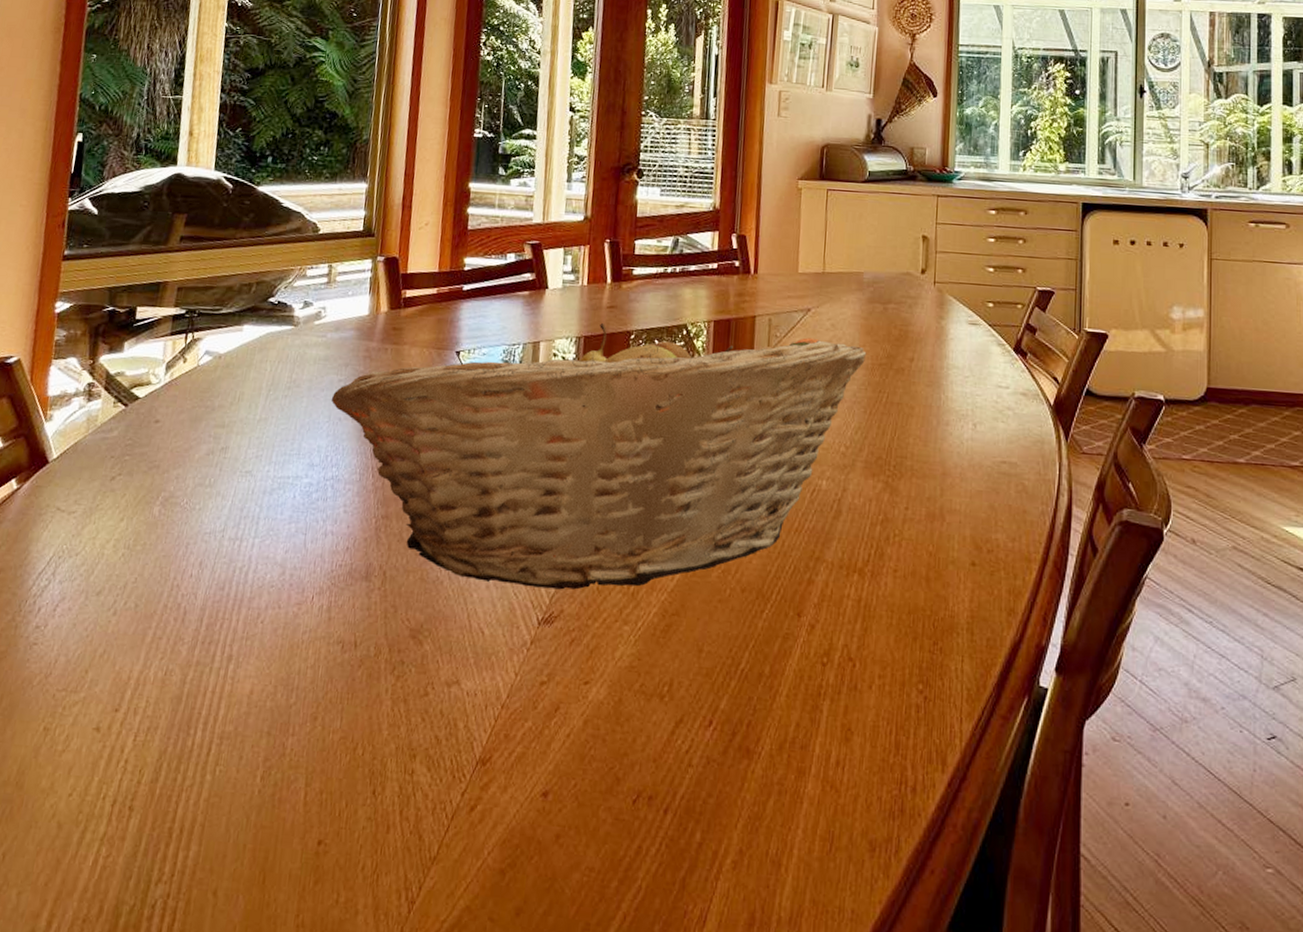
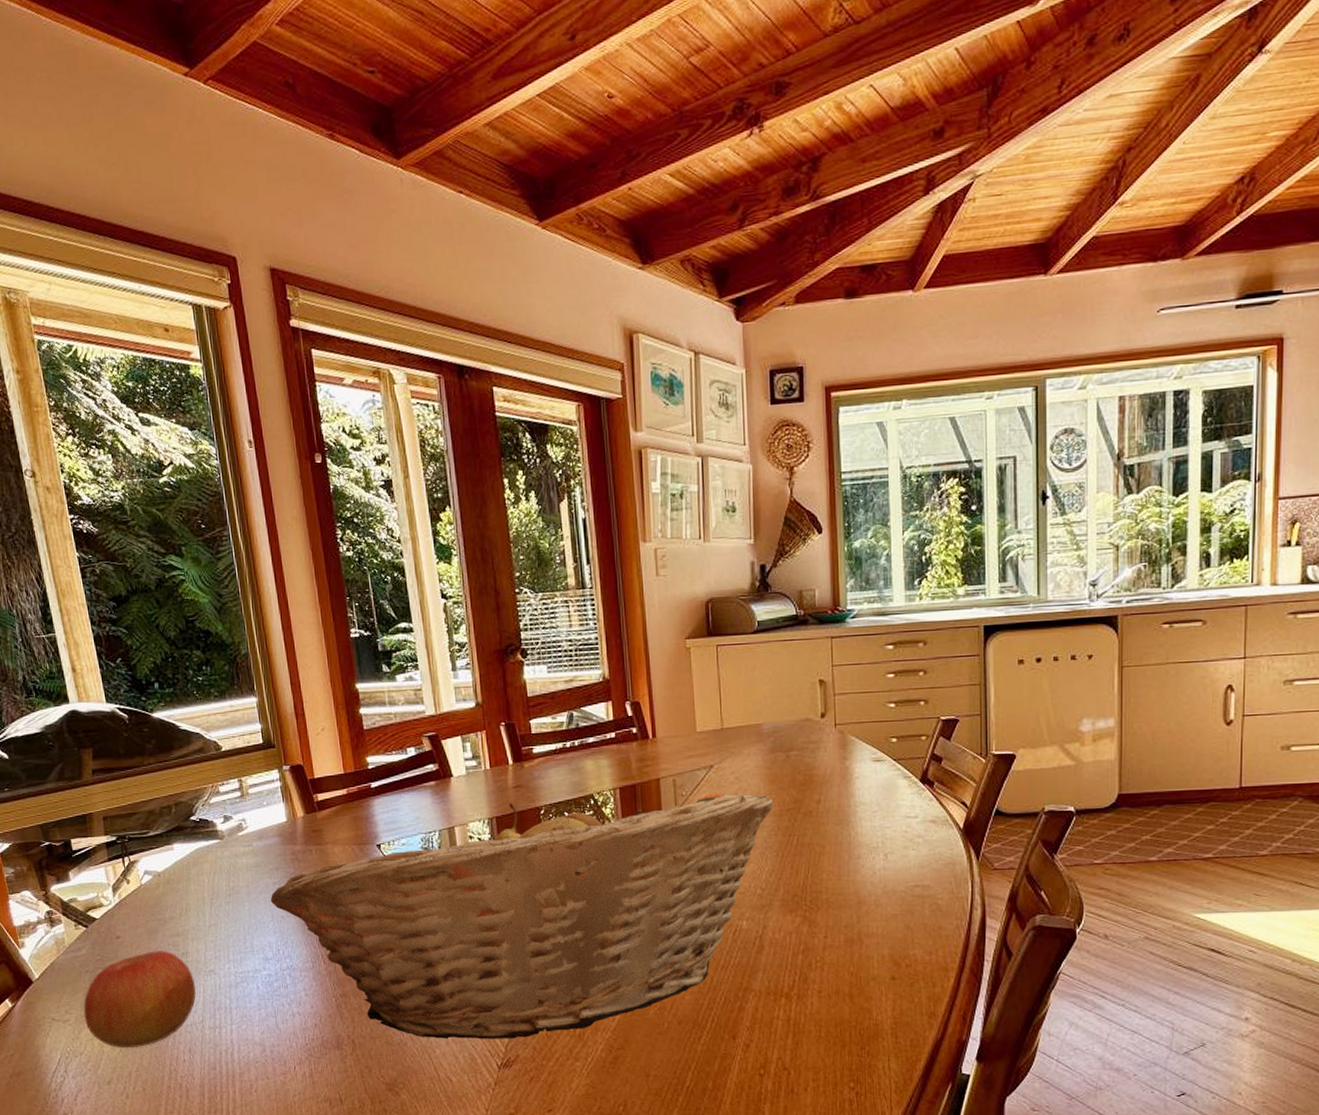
apple: none [92,441,227,554] -> present [83,950,196,1048]

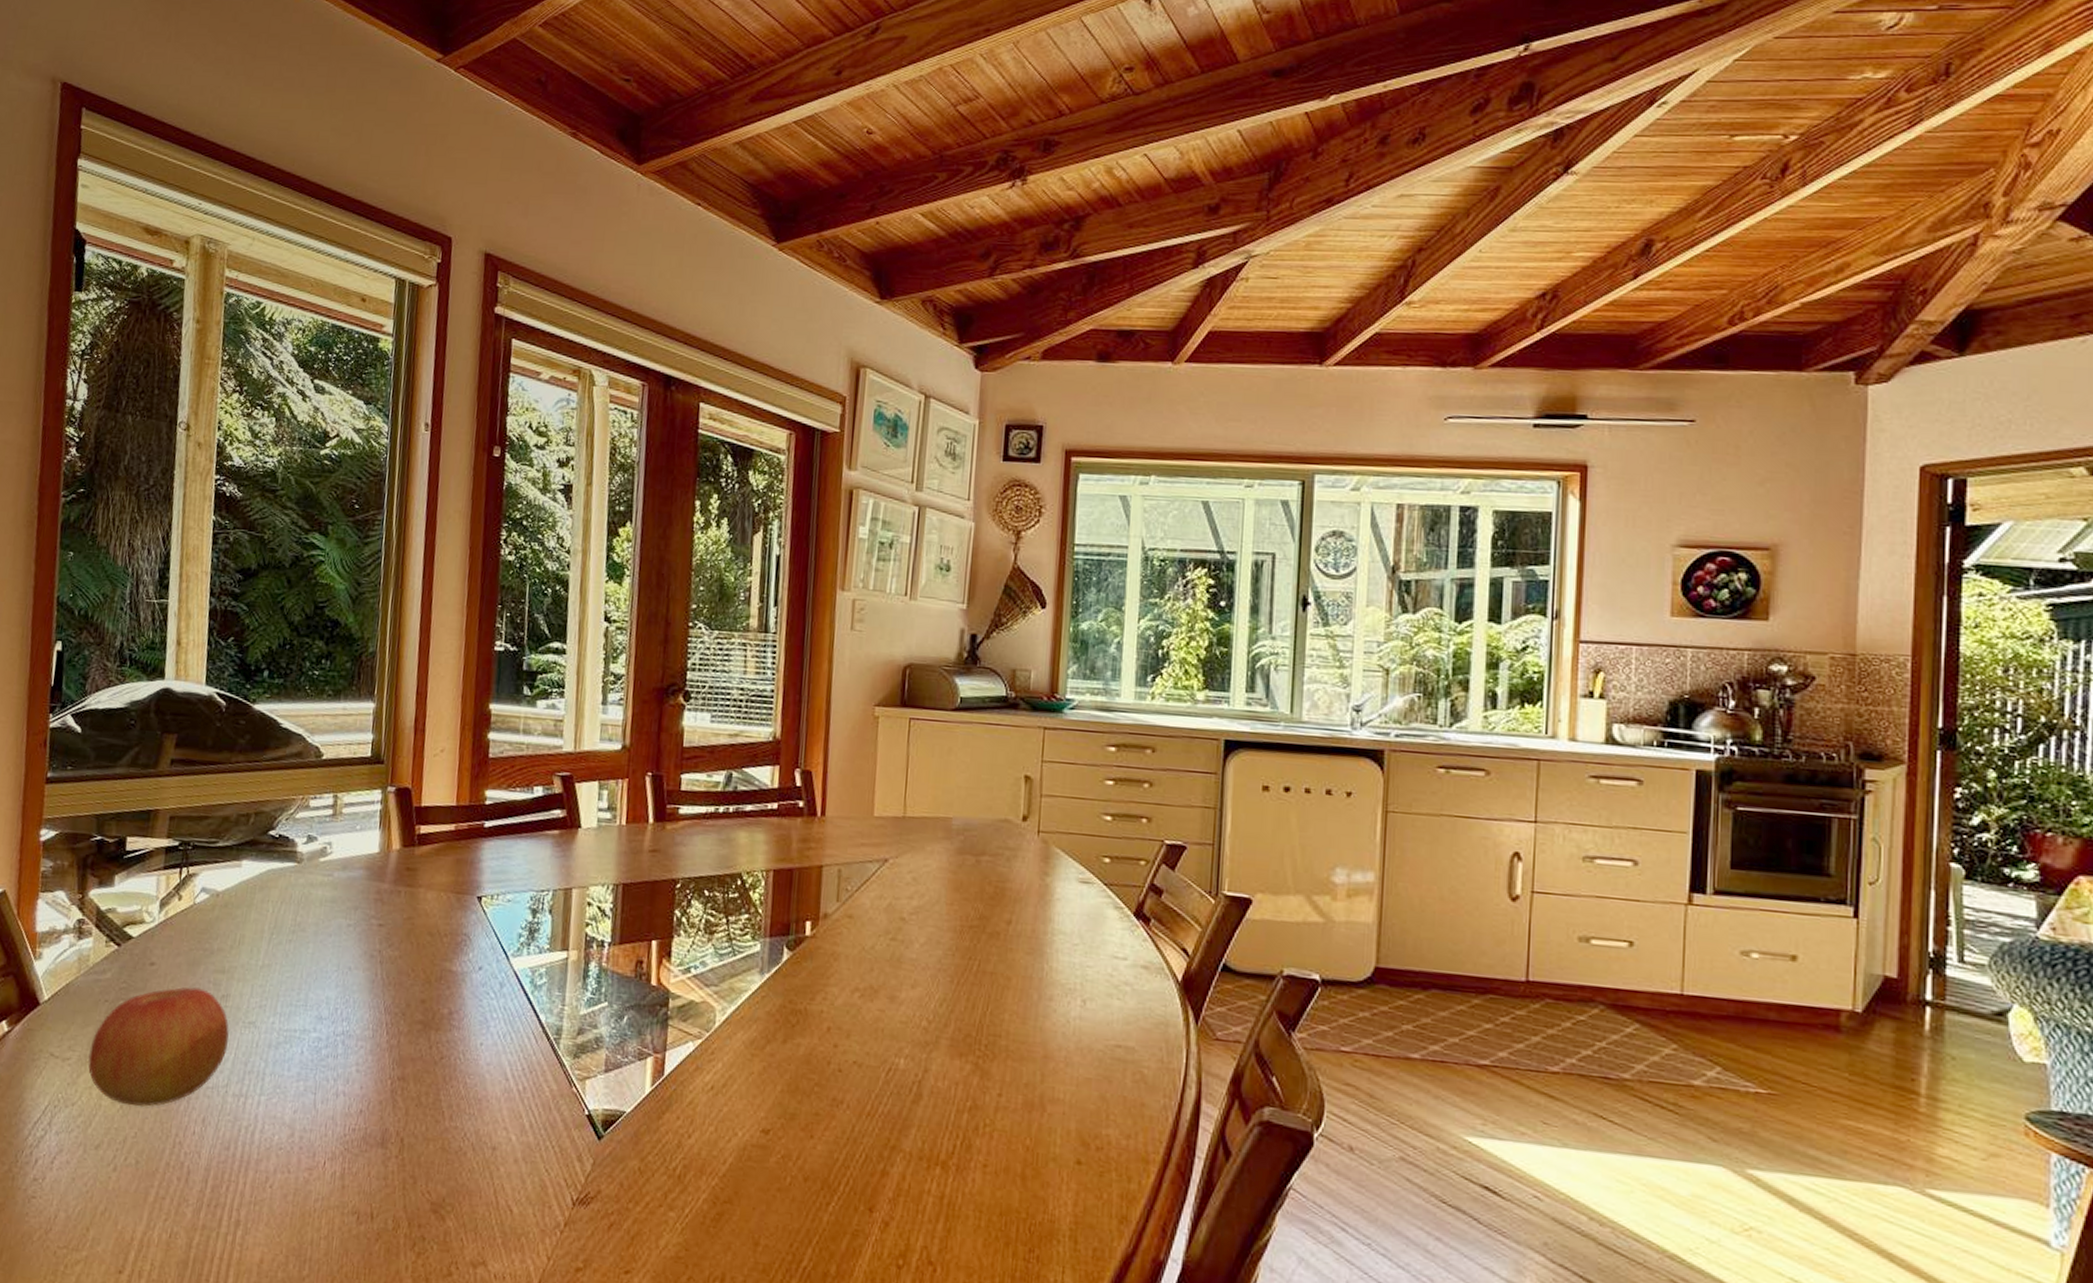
fruit basket: present [270,792,774,1039] -> none [339,869,955,1169]

